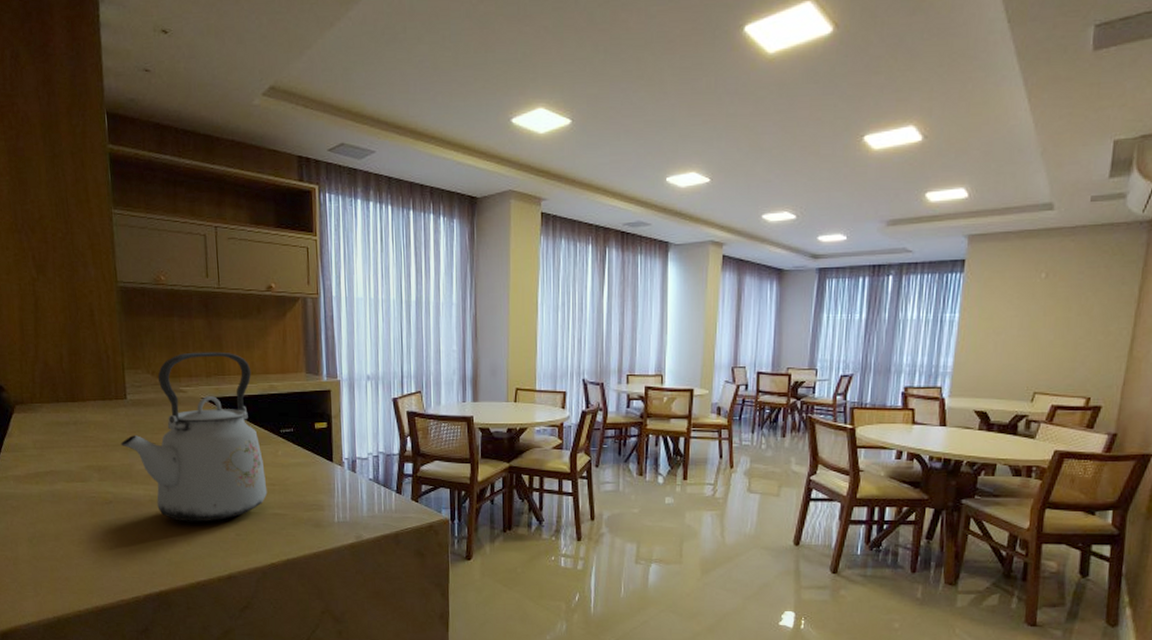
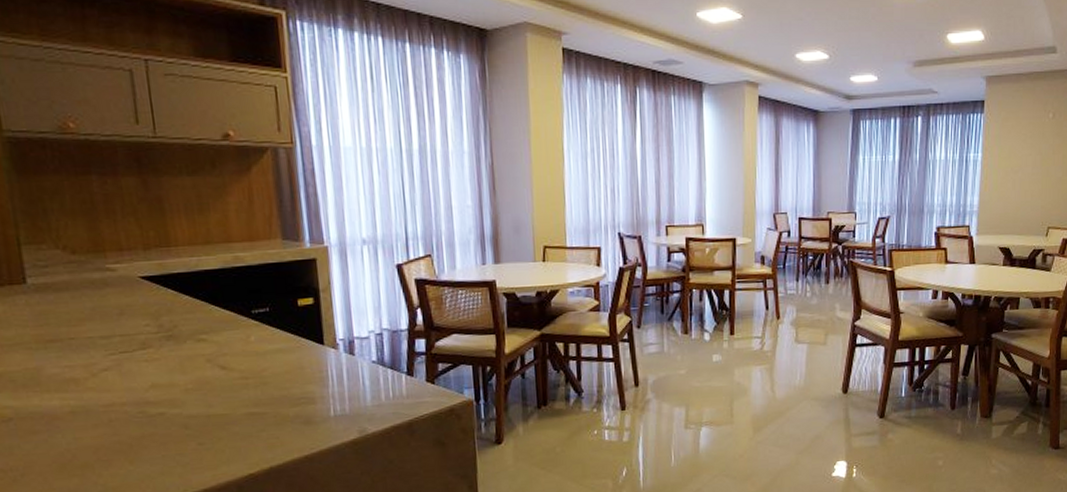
kettle: present [120,352,268,522] -> none [21,217,239,435]

